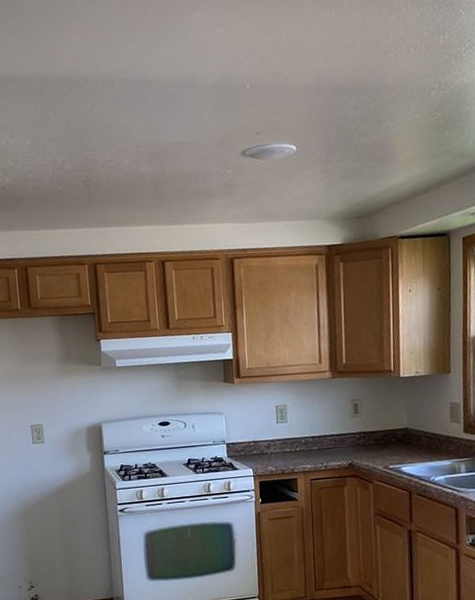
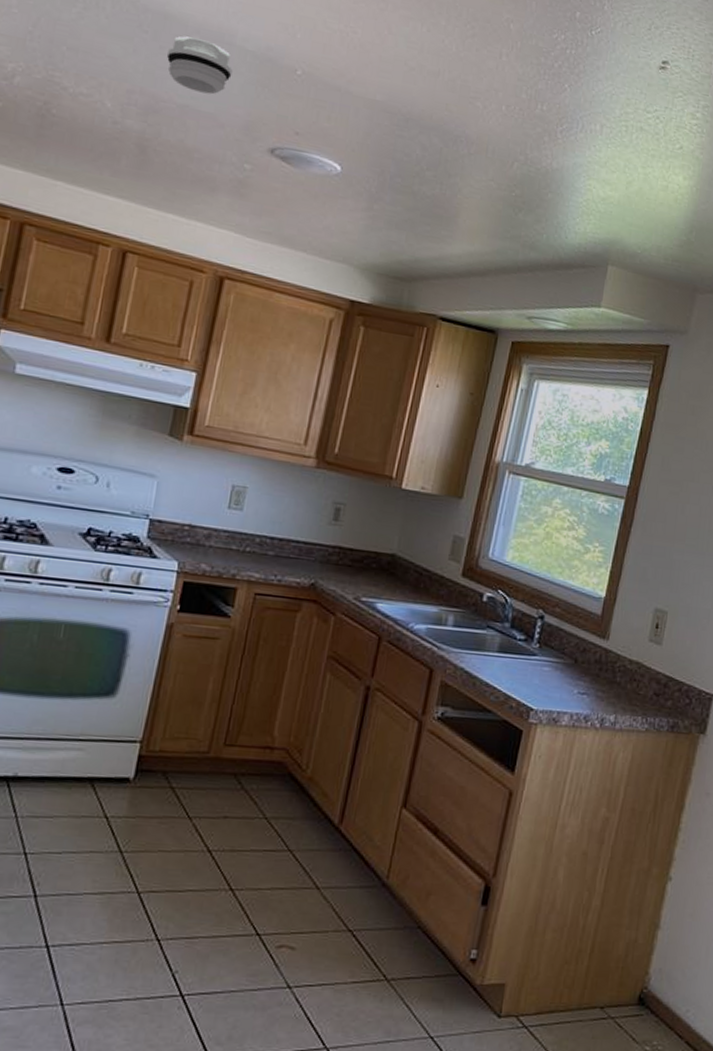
smoke detector: none [154,89,202,130] -> present [166,36,233,95]

